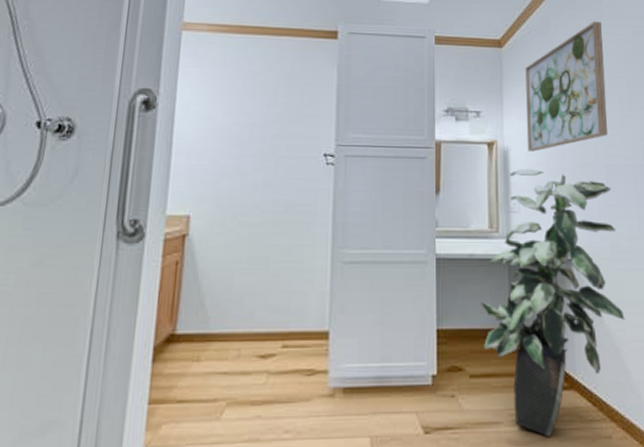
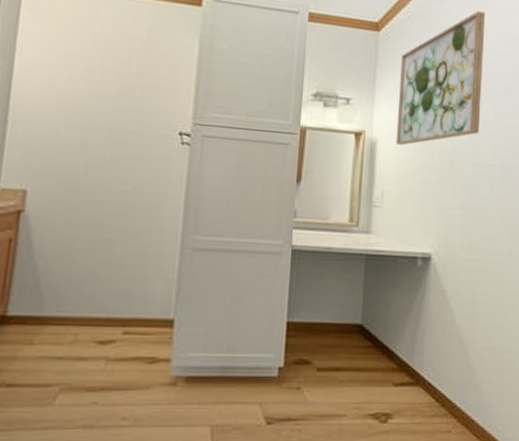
indoor plant: present [480,168,625,437] -> none [333,161,476,430]

